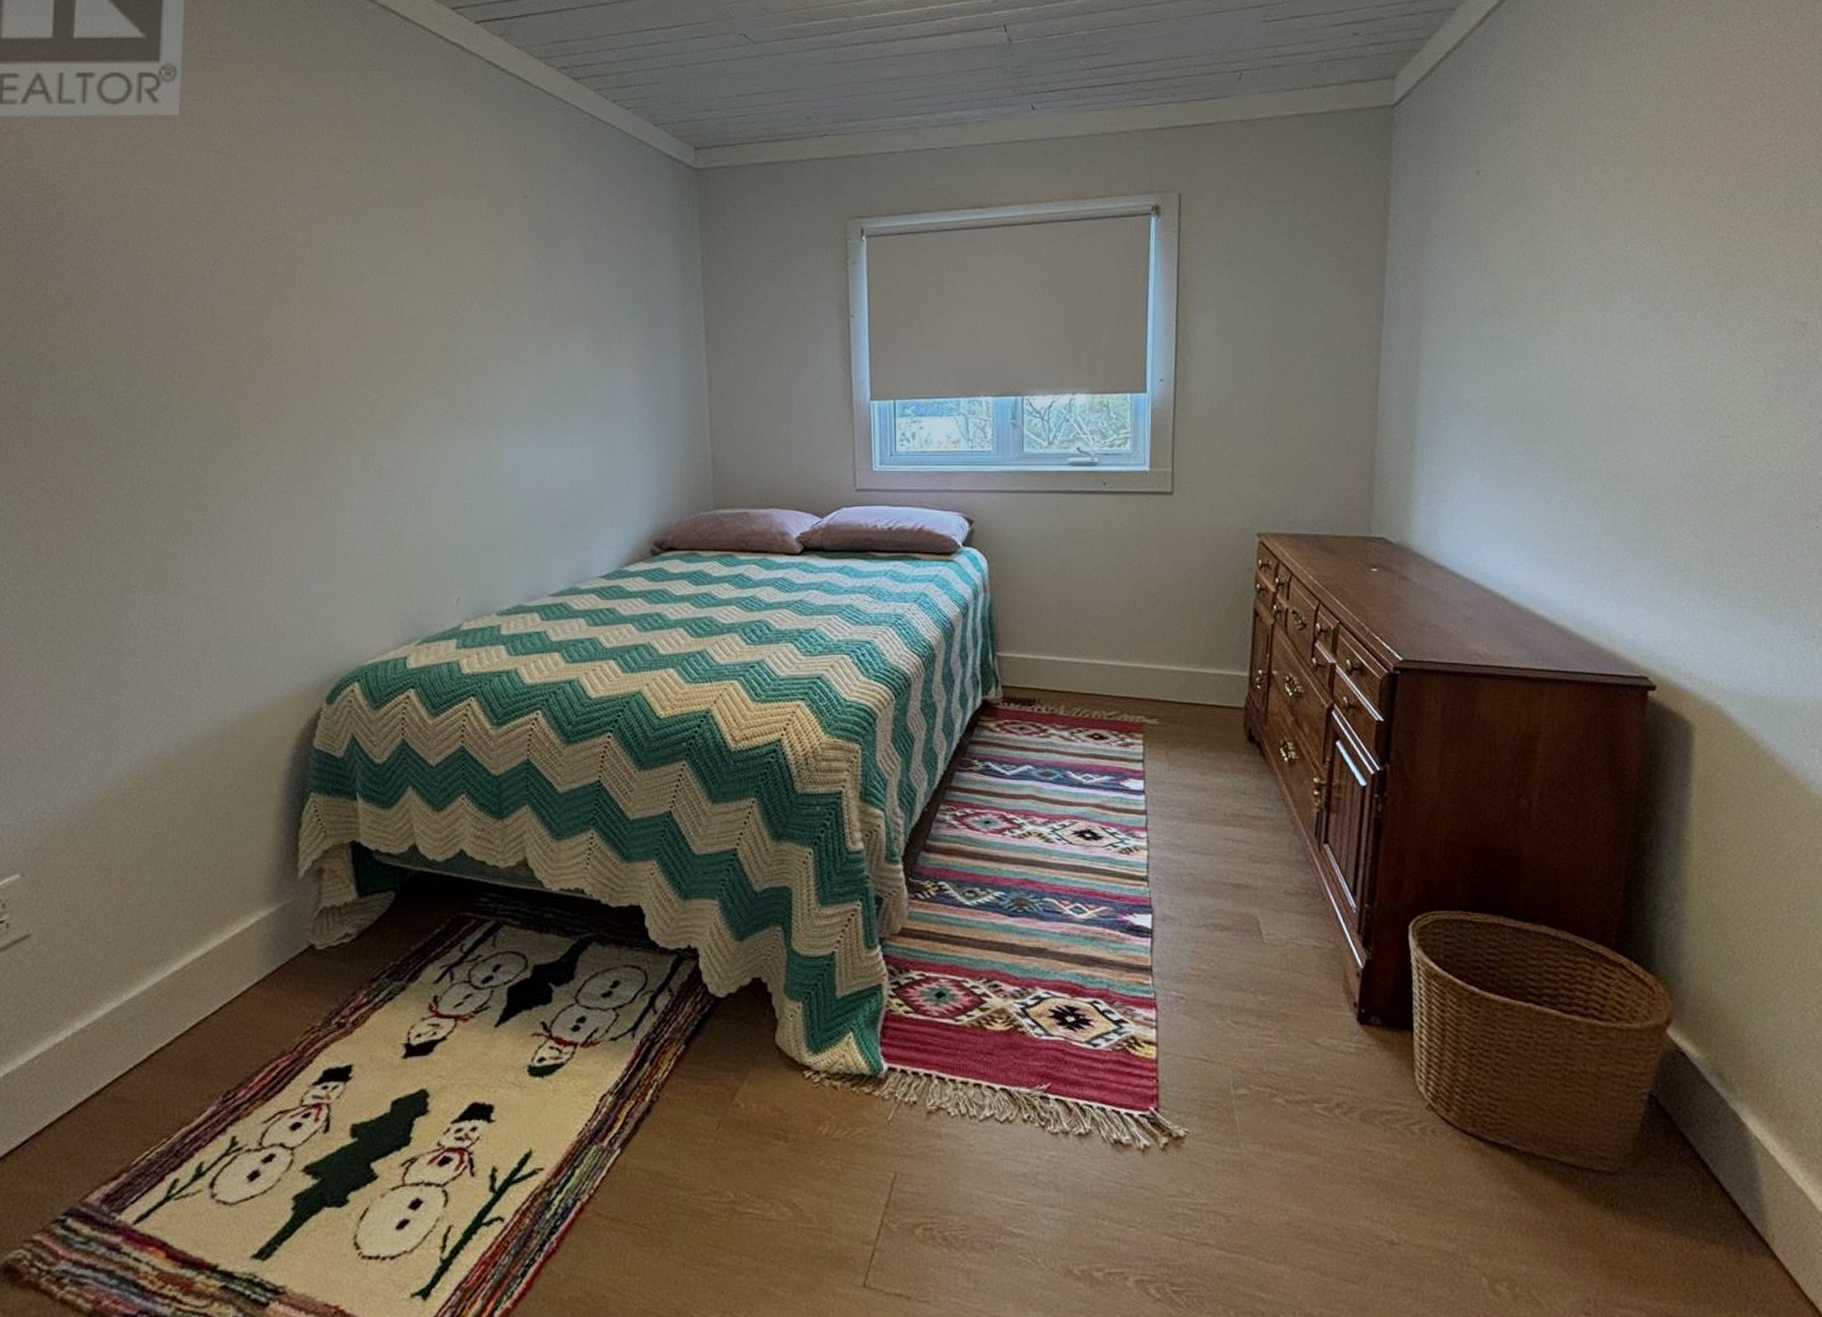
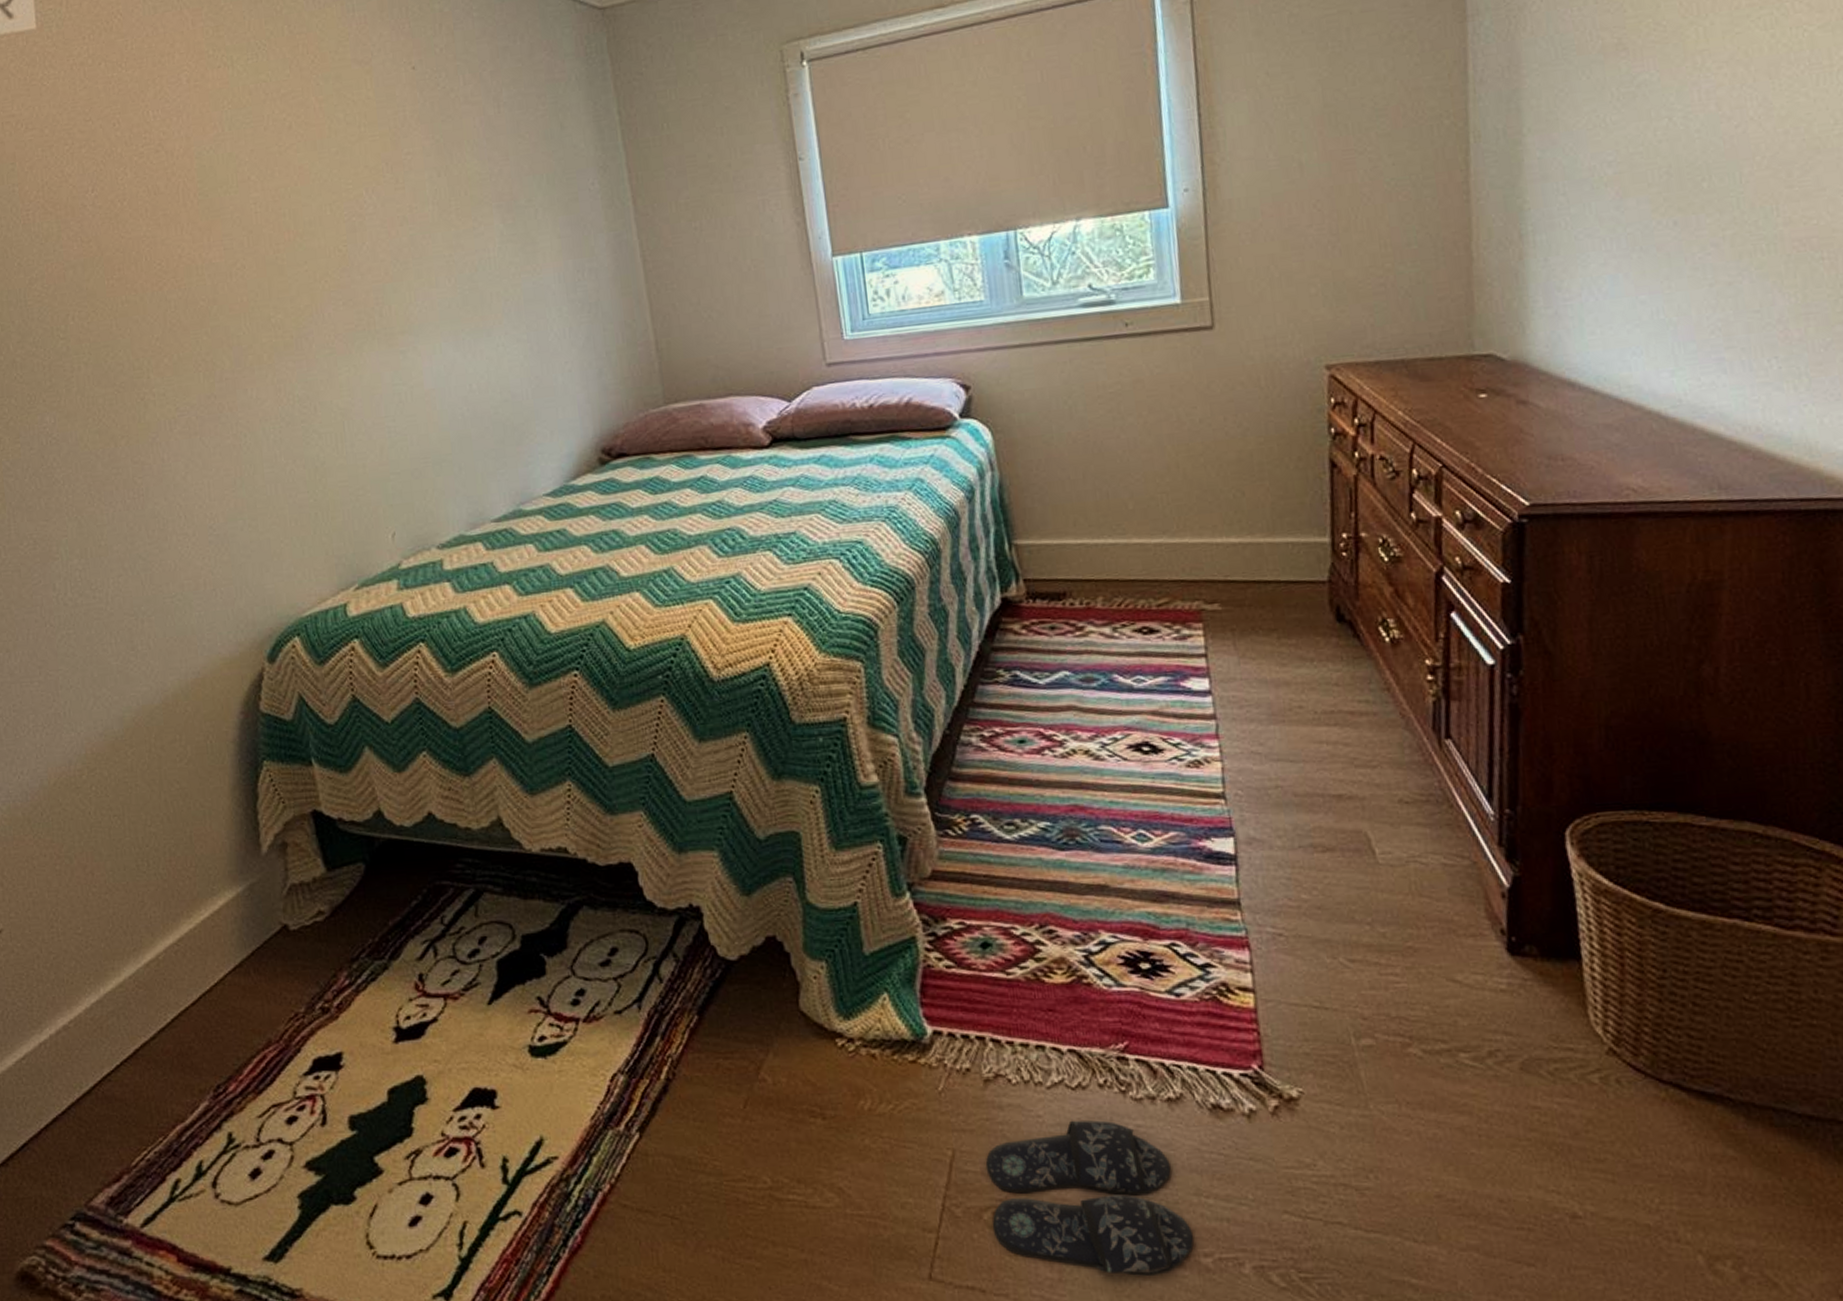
slippers: none [922,1150,1088,1288] -> present [986,1120,1194,1277]

